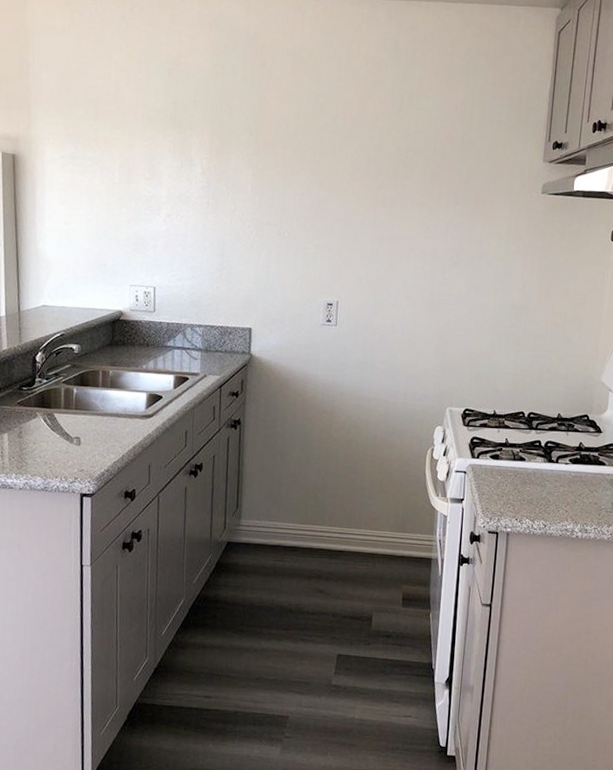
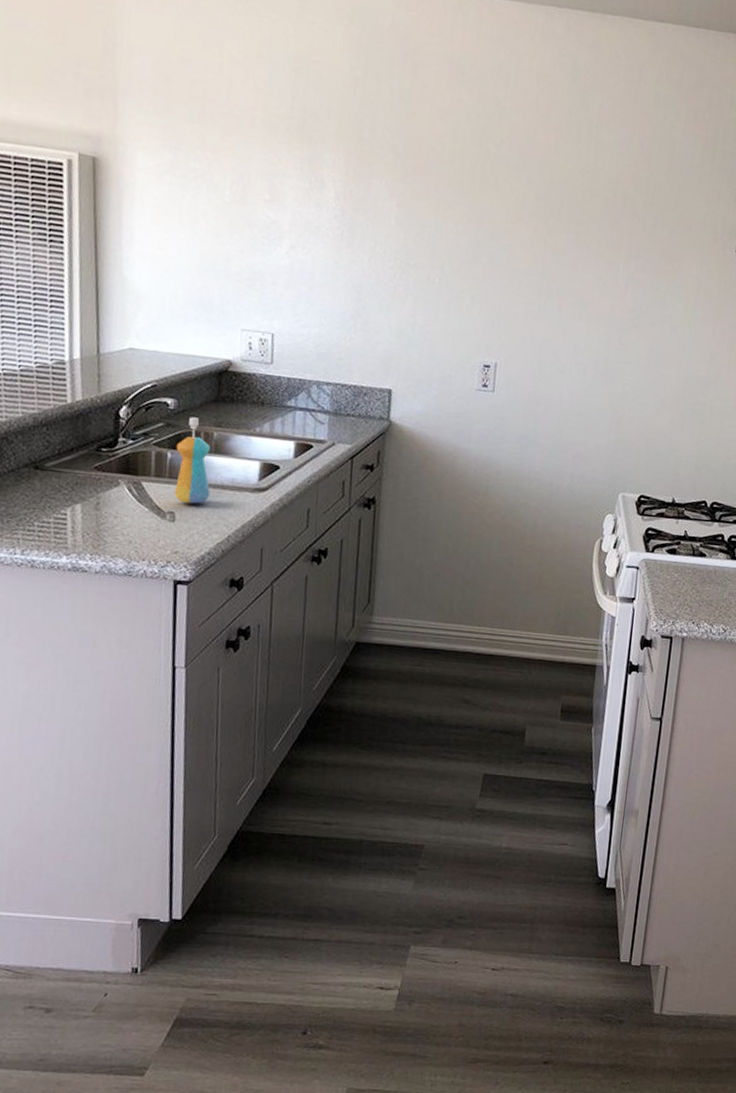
soap dispenser: none [79,359,108,430] -> present [174,417,211,504]

